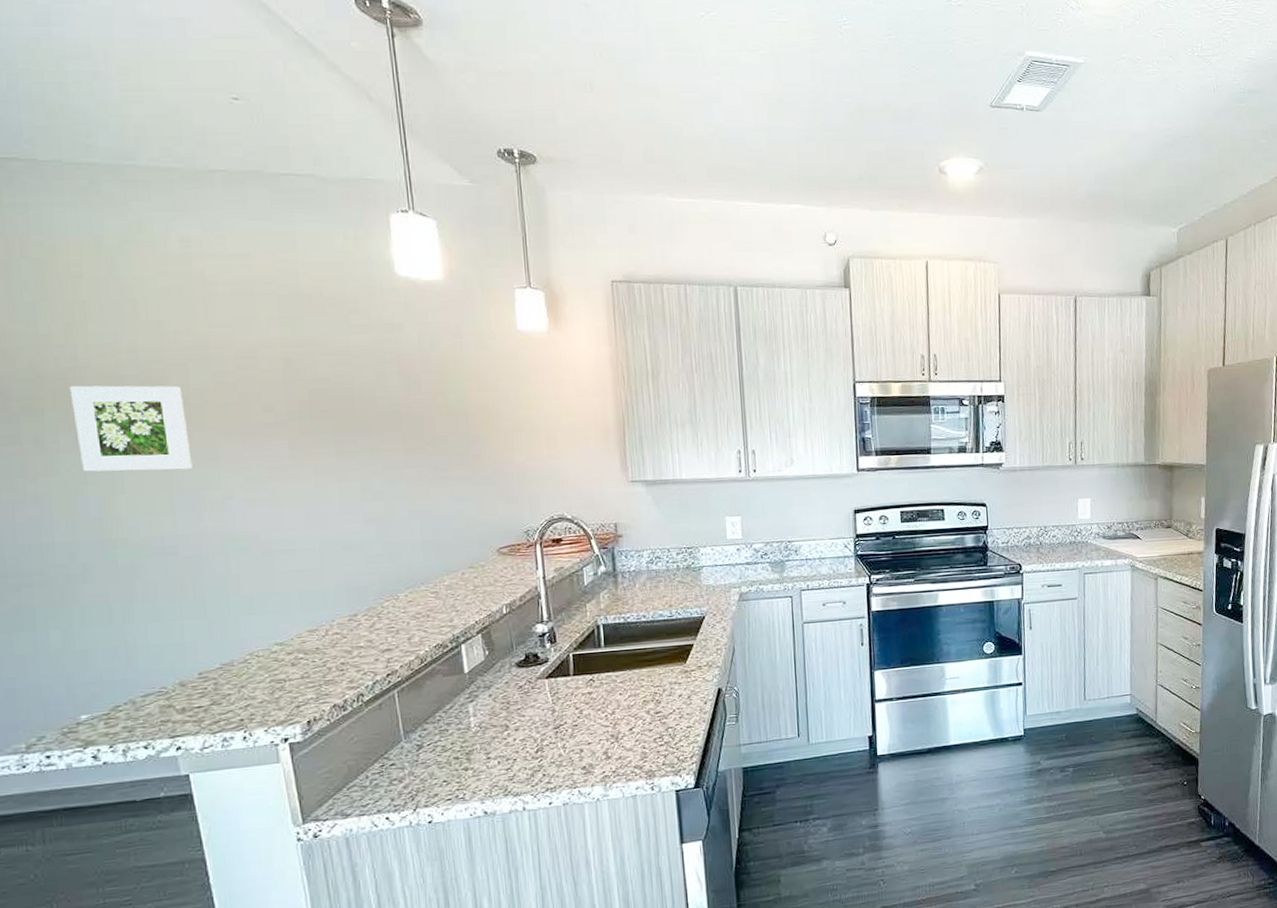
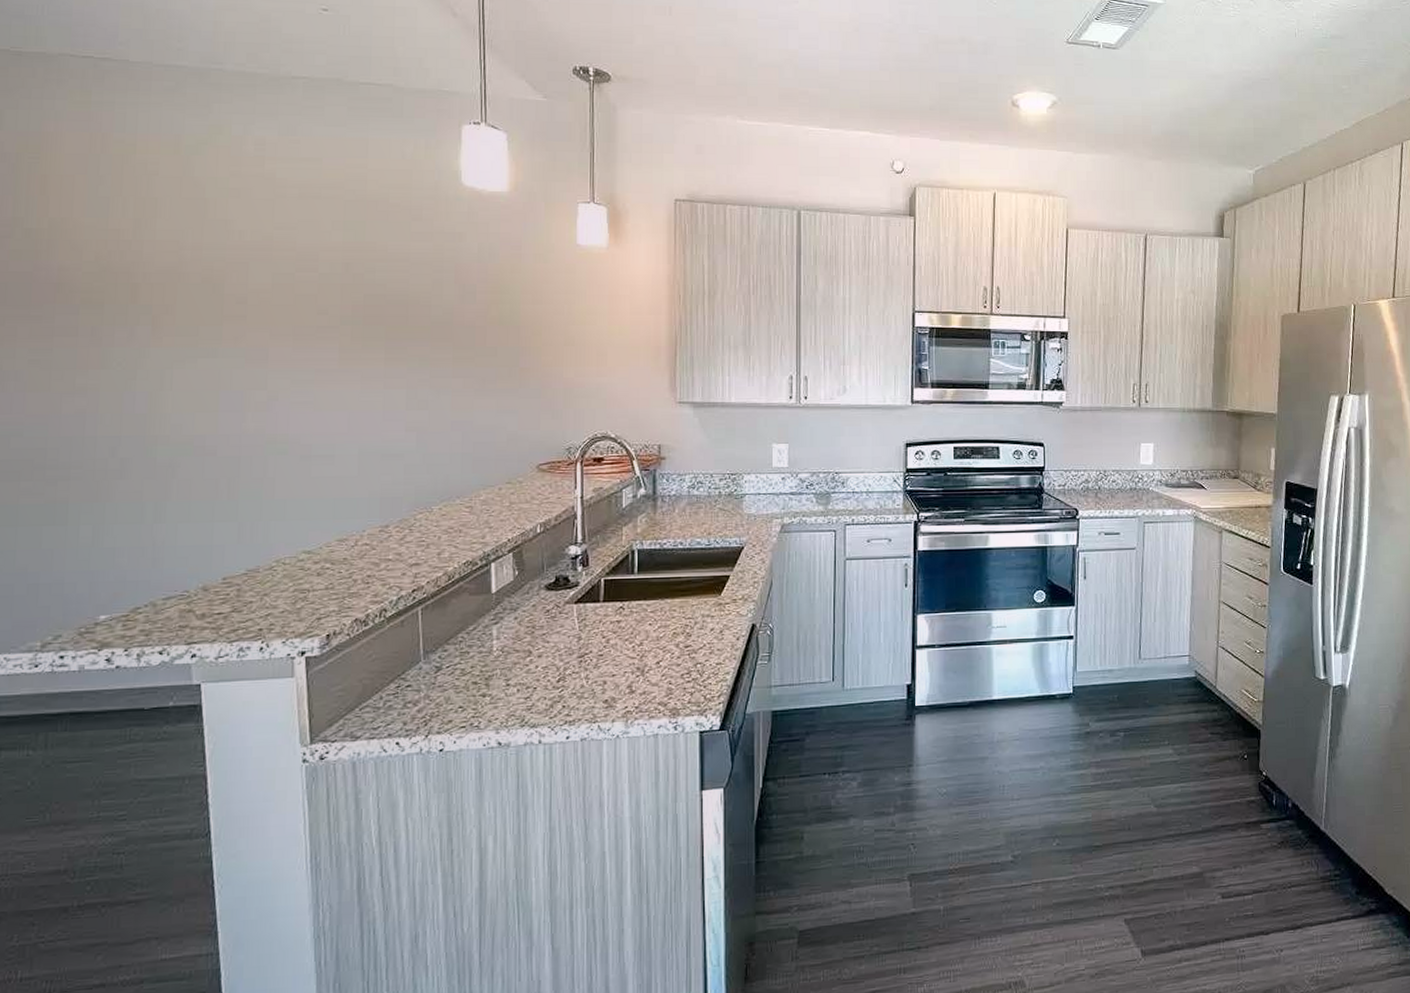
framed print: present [69,385,193,472] -> none [131,280,242,369]

